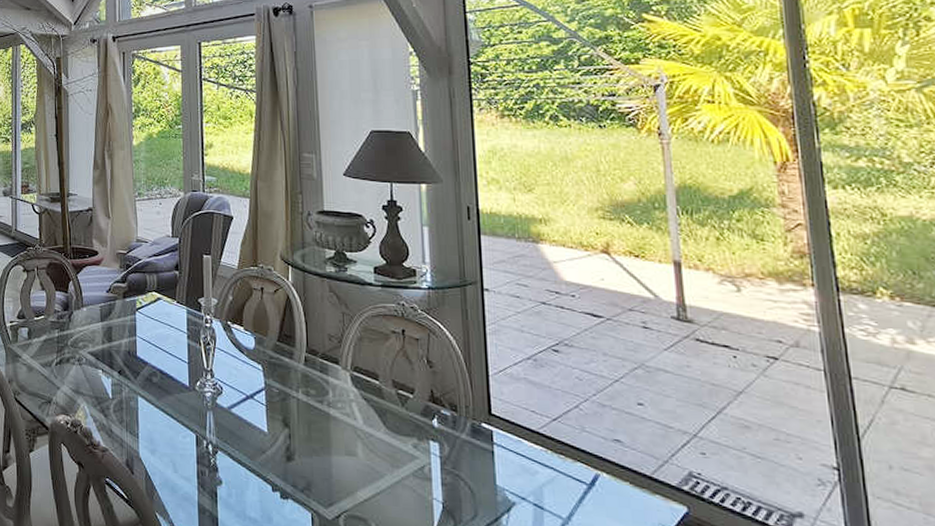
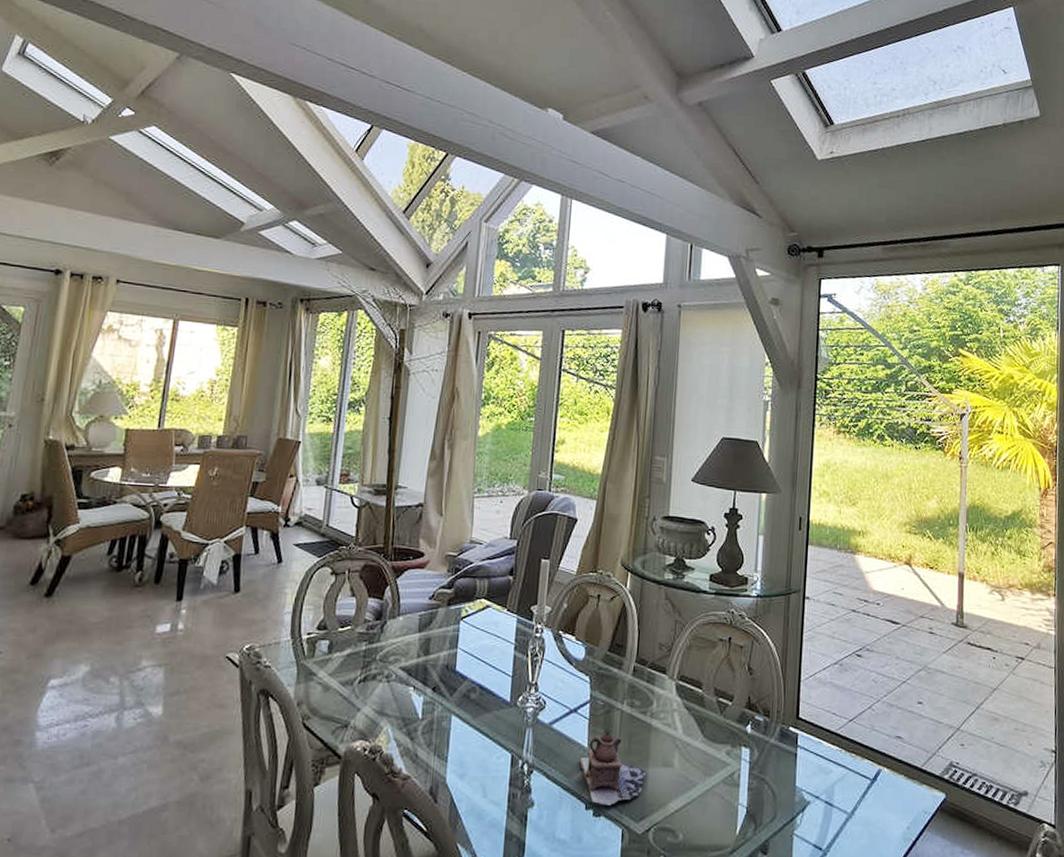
teapot: none [261,418,330,490] -> present [579,731,647,806]

